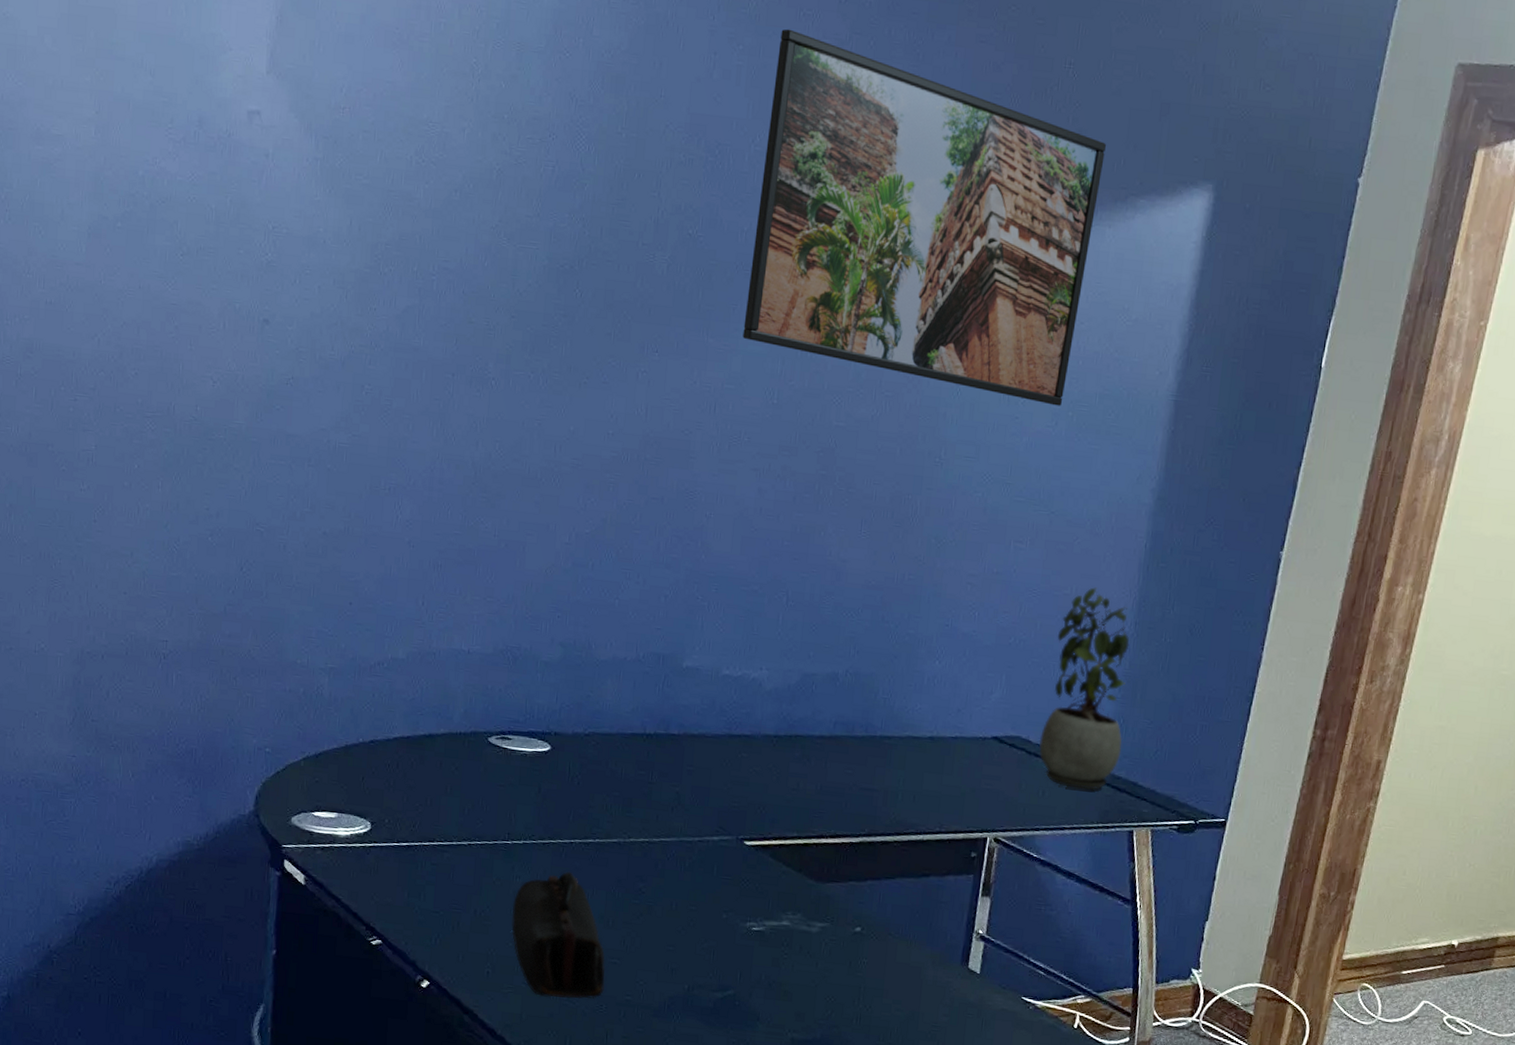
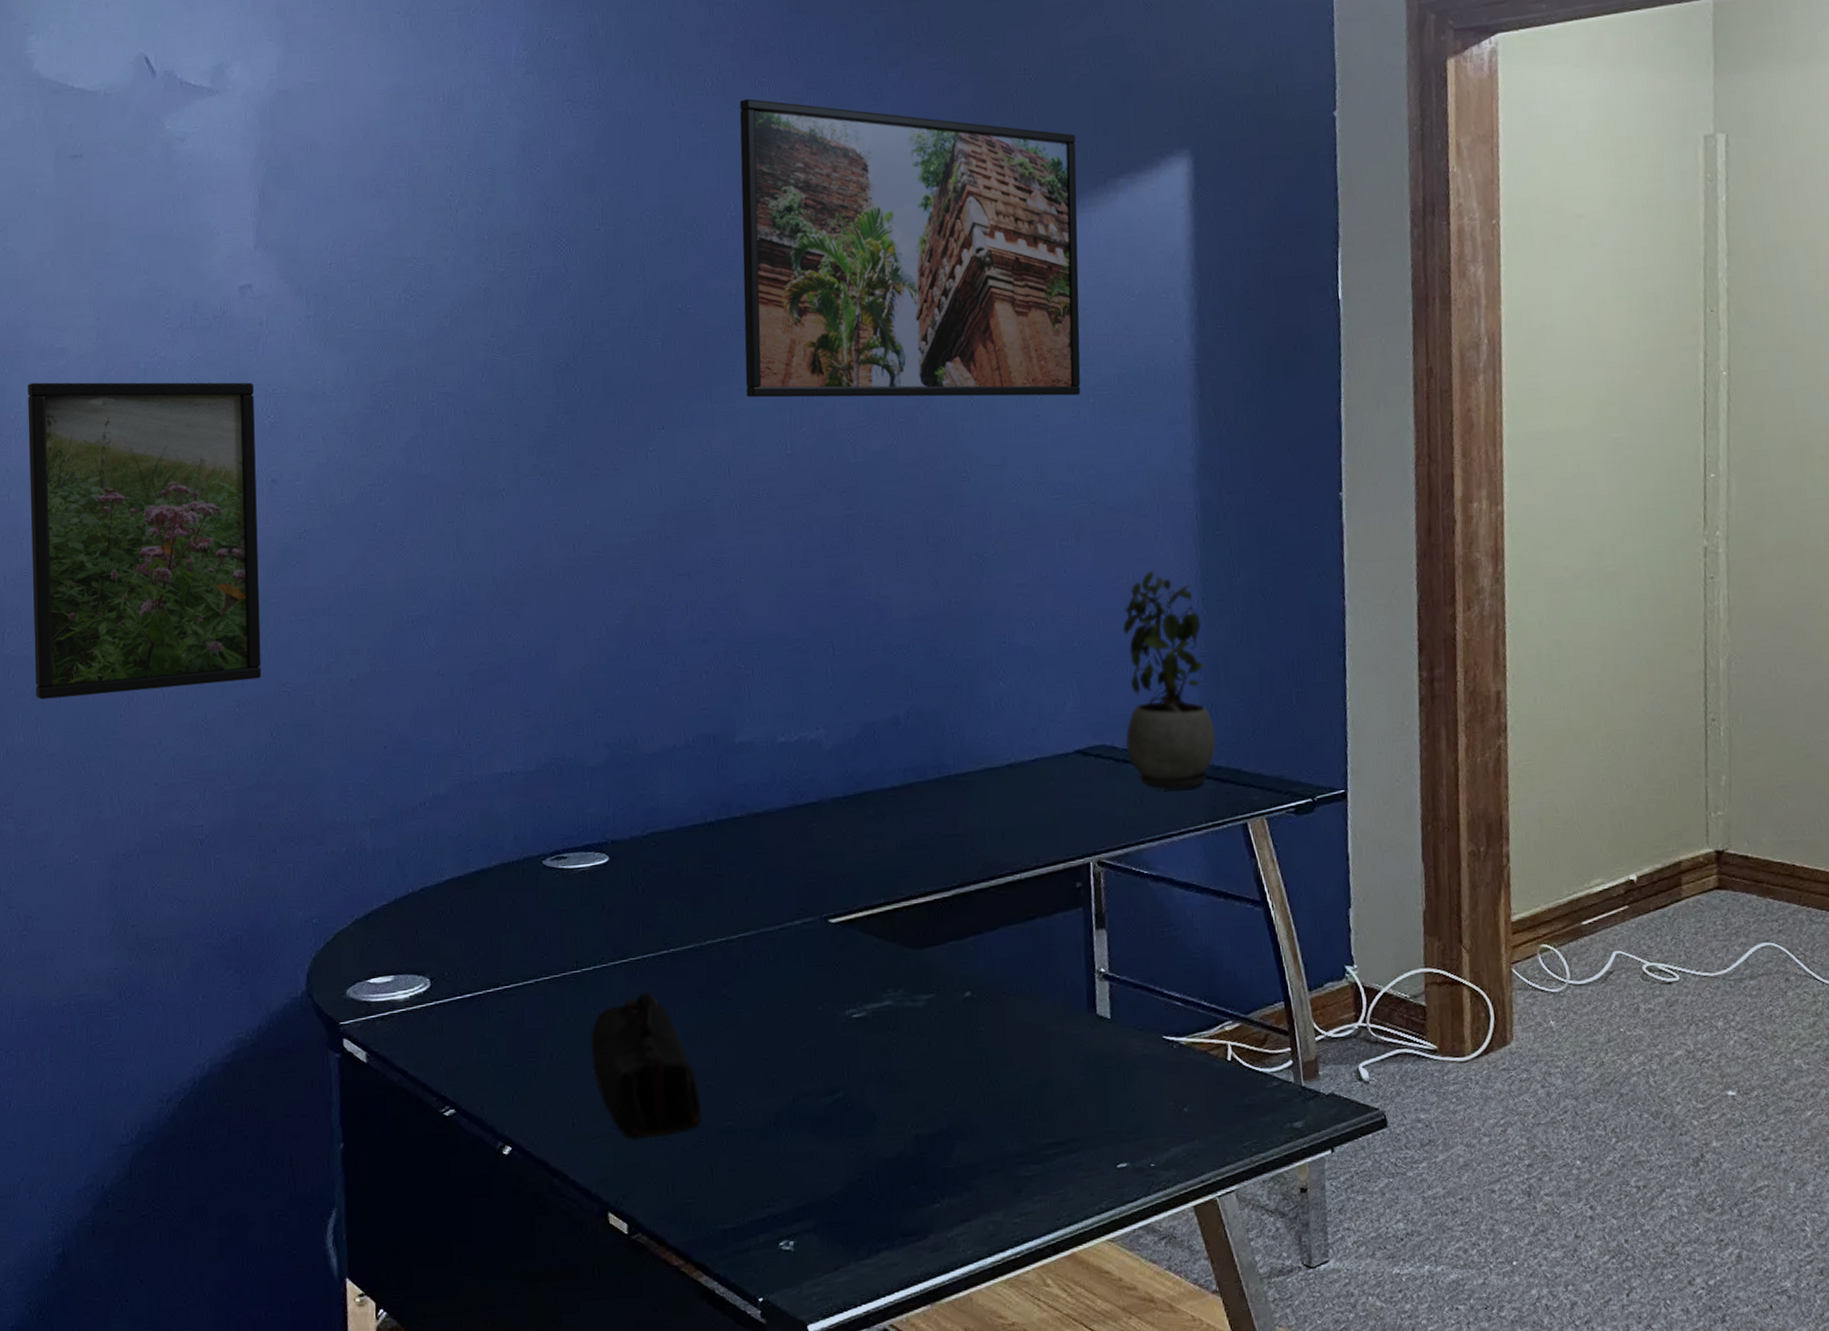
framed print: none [11,165,255,513] -> present [27,382,262,700]

